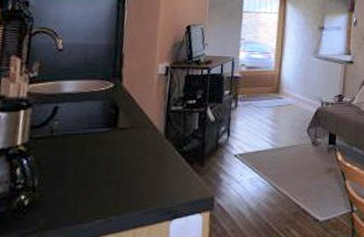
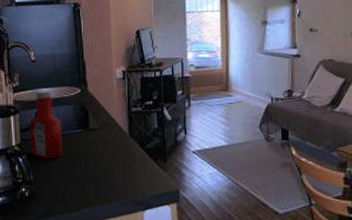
ketchup bottle: none [40,84,85,161] -> present [29,91,63,159]

